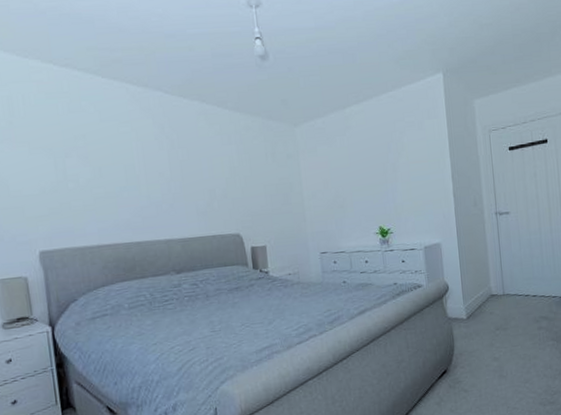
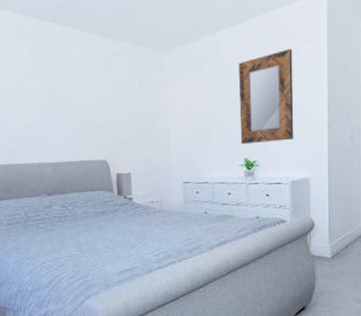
home mirror: none [368,123,424,214] -> present [238,48,294,145]

